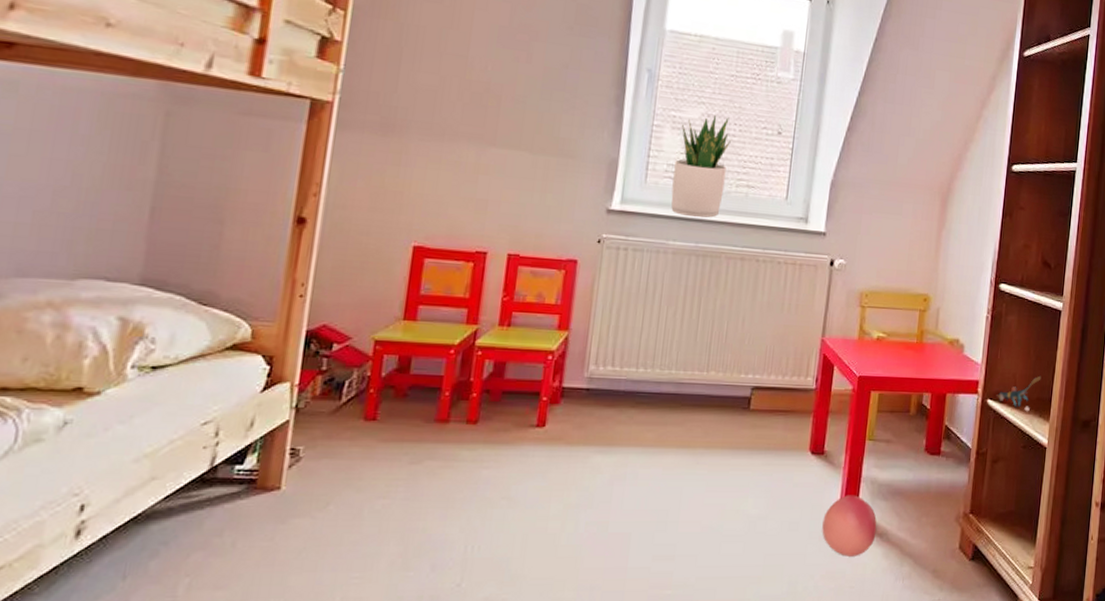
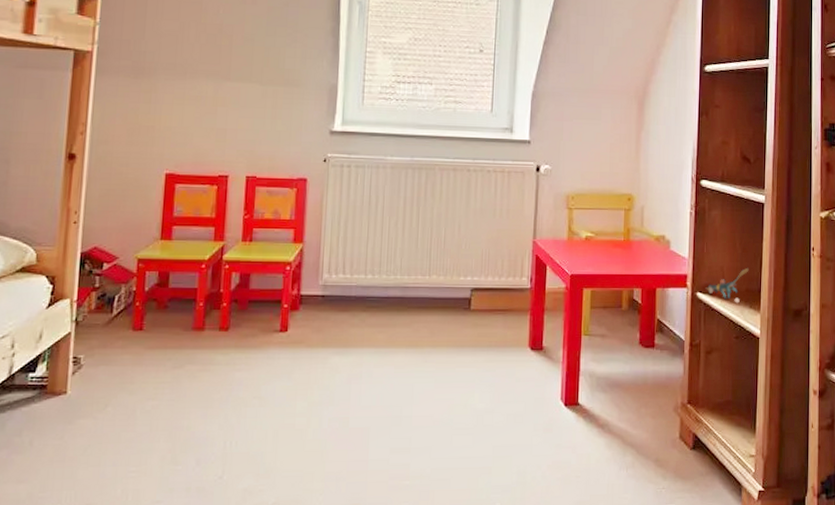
planter: present [671,114,732,218] -> none [386,38,438,134]
ball: present [822,495,877,557] -> none [546,388,598,447]

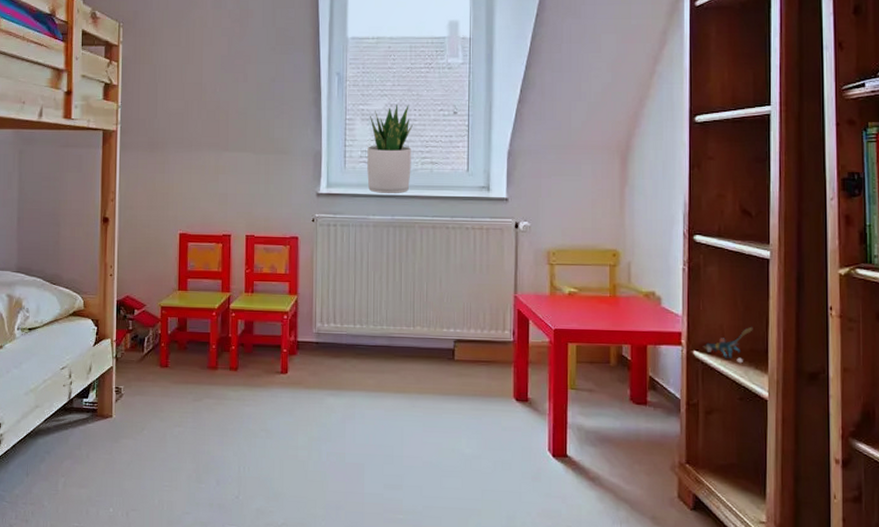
planter: none [386,38,438,134] -> present [367,103,414,194]

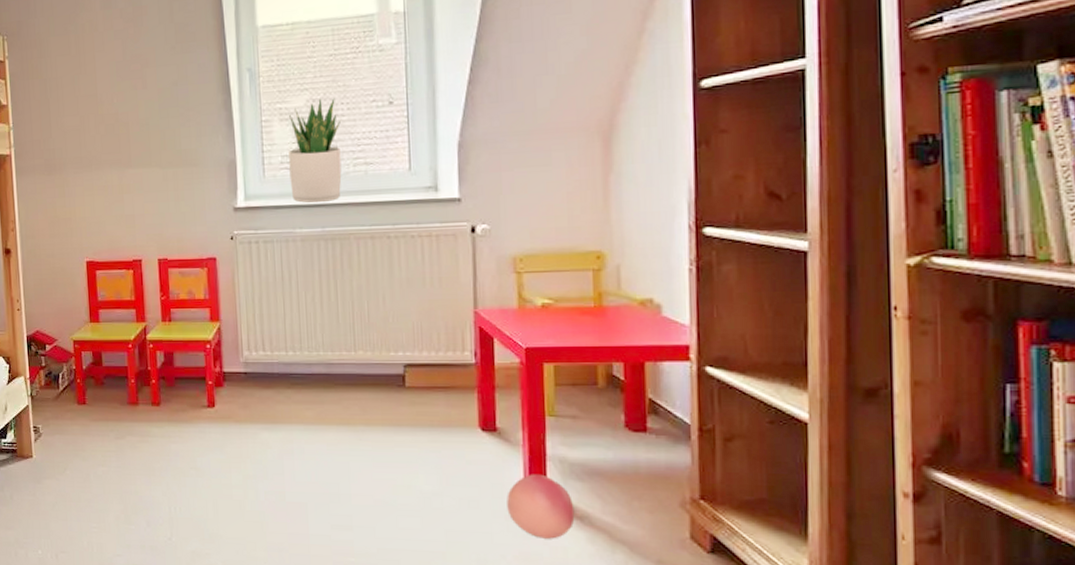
ball: none [534,440,588,498] -> present [507,474,575,539]
toy dinosaur: present [702,326,753,364] -> none [718,334,787,380]

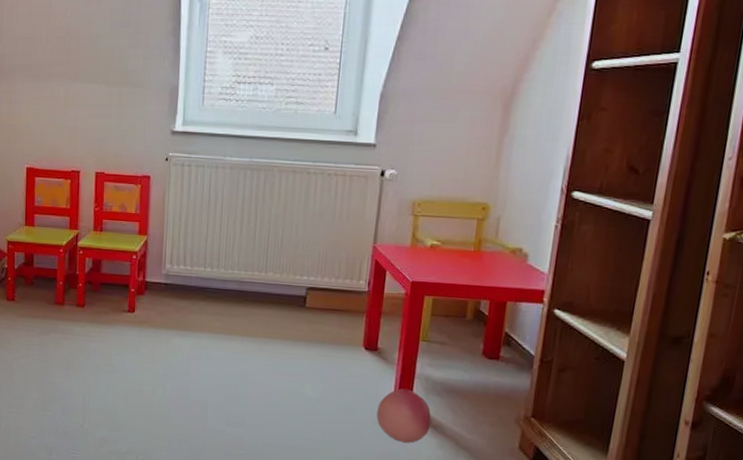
planter: present [288,98,342,204] -> none [226,36,280,135]

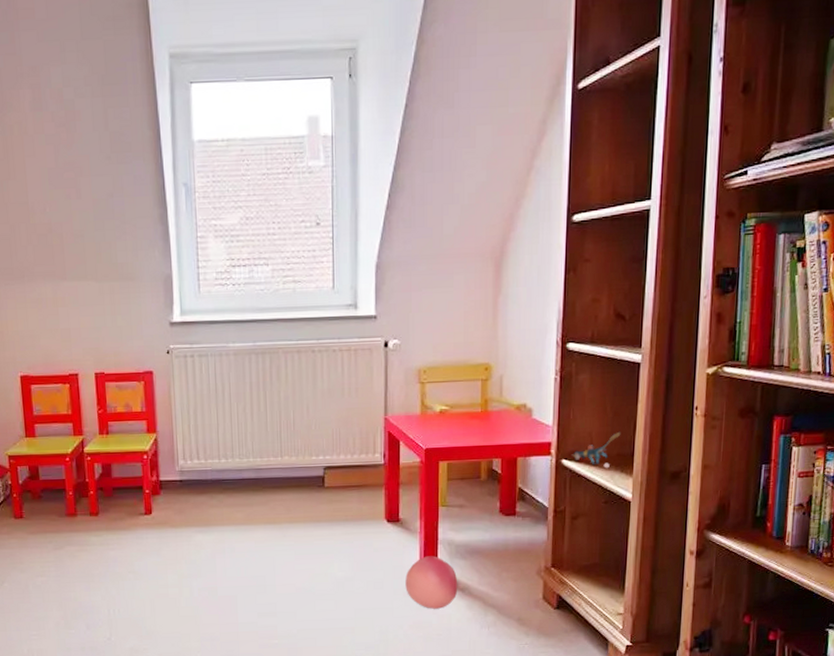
toy dinosaur: none [565,287,622,324] -> present [571,431,621,469]

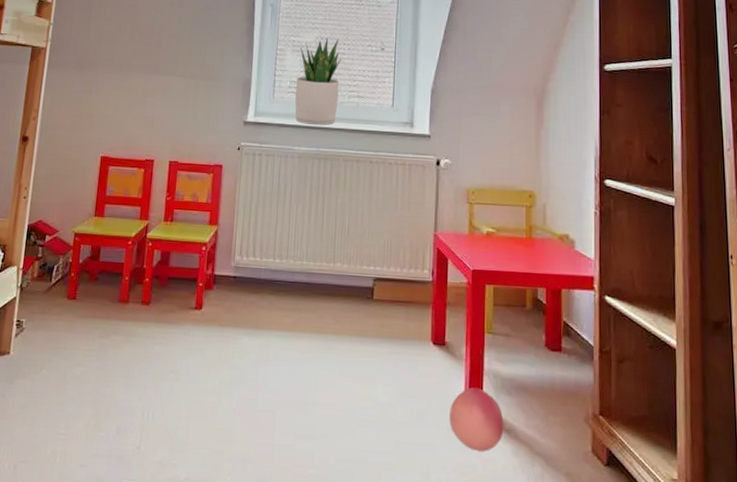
planter: none [223,216,273,319] -> present [295,37,343,126]
toy dinosaur: present [571,431,621,469] -> none [614,272,661,311]

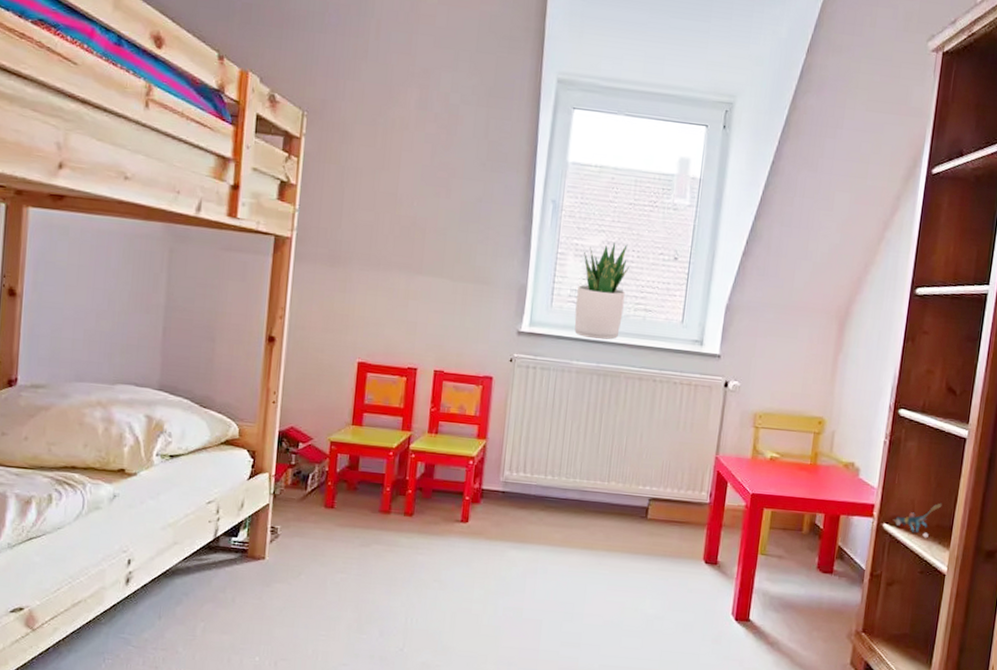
ball: present [449,387,504,451] -> none [715,604,768,661]
toy dinosaur: none [614,272,661,311] -> present [892,503,942,538]

